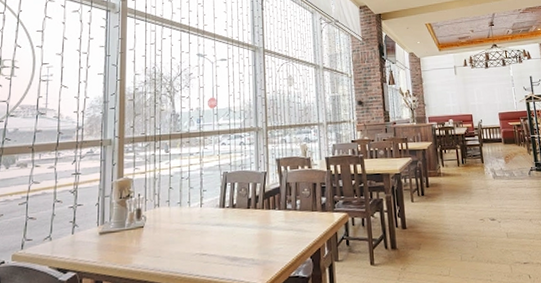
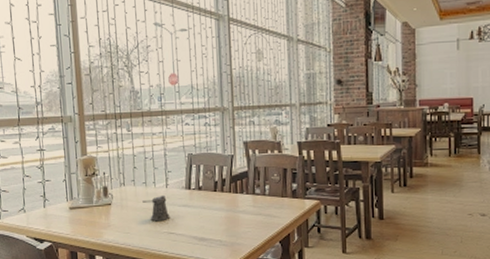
pepper shaker: none [176,214,203,243] -> present [142,195,170,222]

